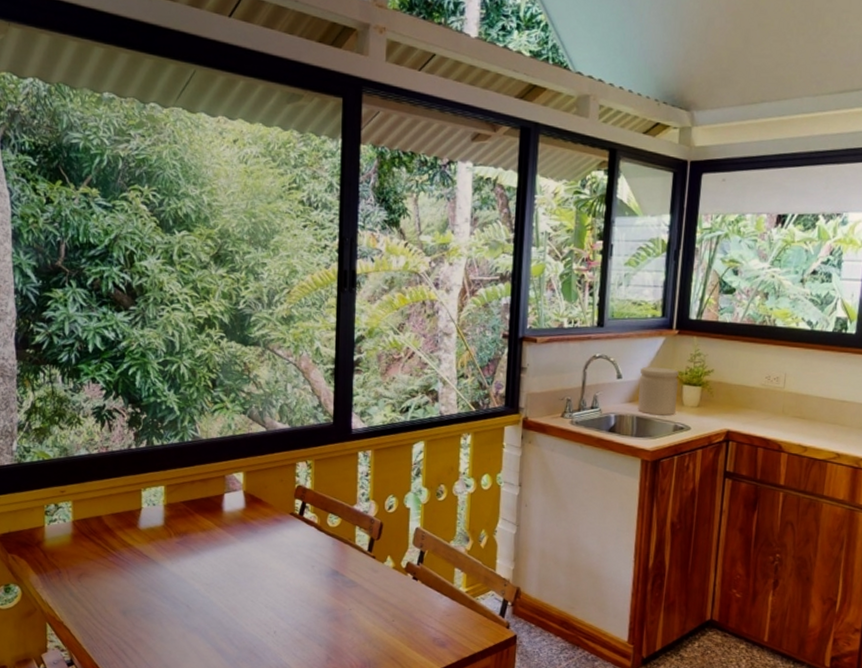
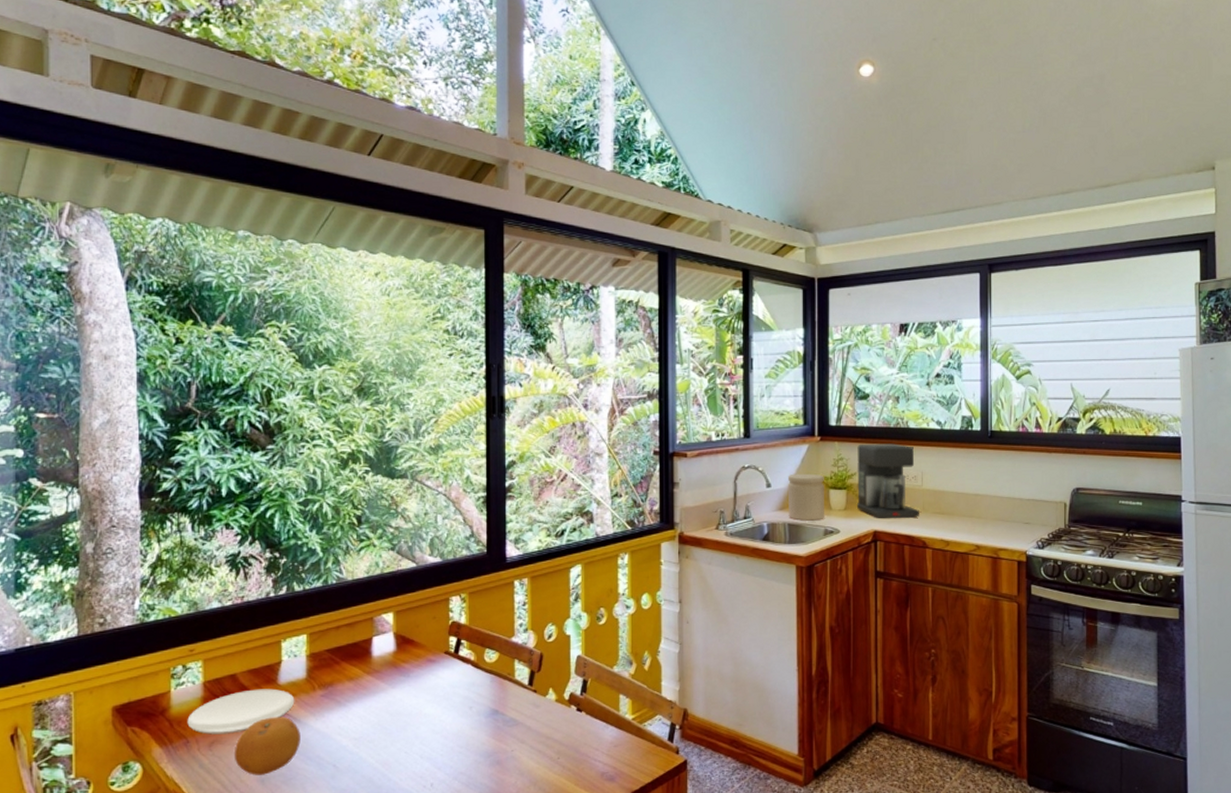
plate: none [59,531,153,569] -> present [187,688,295,735]
fruit: none [99,557,158,608] -> present [234,716,301,775]
coffee maker: none [710,340,779,420] -> present [856,443,919,518]

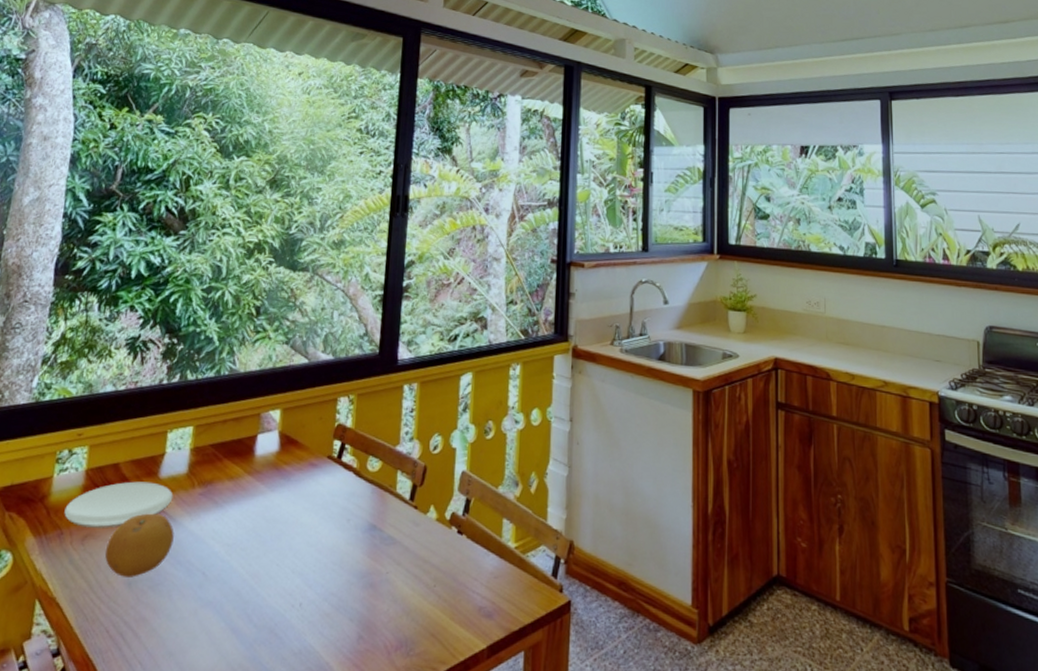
jar: present [787,473,824,521] -> none [685,291,723,343]
coffee maker: present [856,443,919,518] -> none [756,265,822,347]

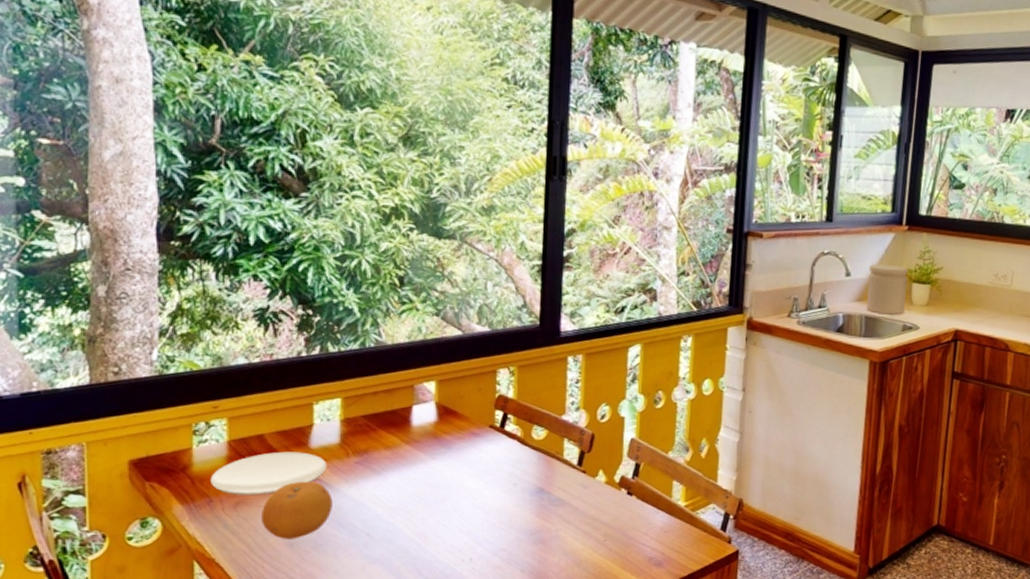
jar: none [685,291,723,343] -> present [866,263,908,315]

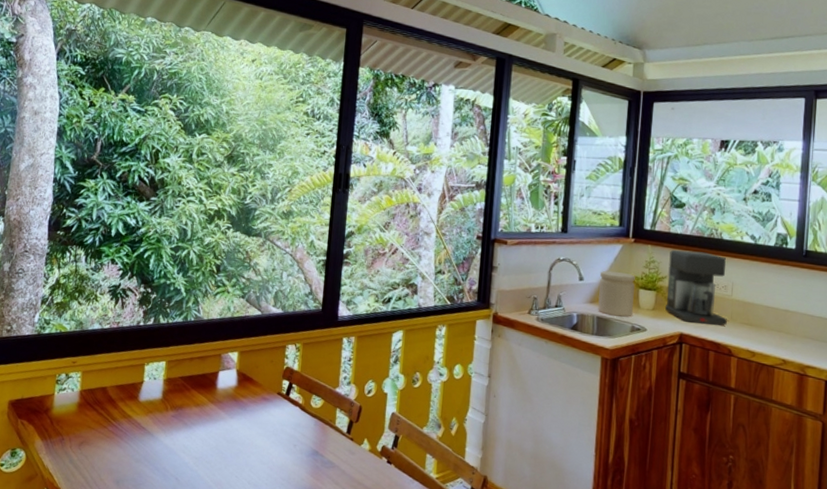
plate: present [210,451,327,496] -> none [64,402,151,438]
fruit: present [260,481,333,539] -> none [97,428,152,477]
coffee maker: none [939,236,1007,319] -> present [664,249,727,326]

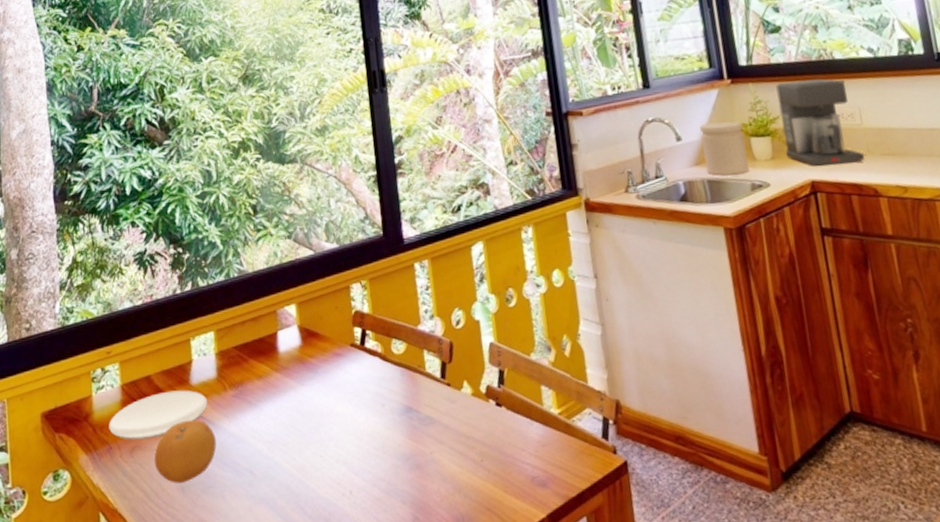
plate: none [64,402,151,438] -> present [109,390,208,440]
fruit: none [97,428,152,477] -> present [154,419,216,483]

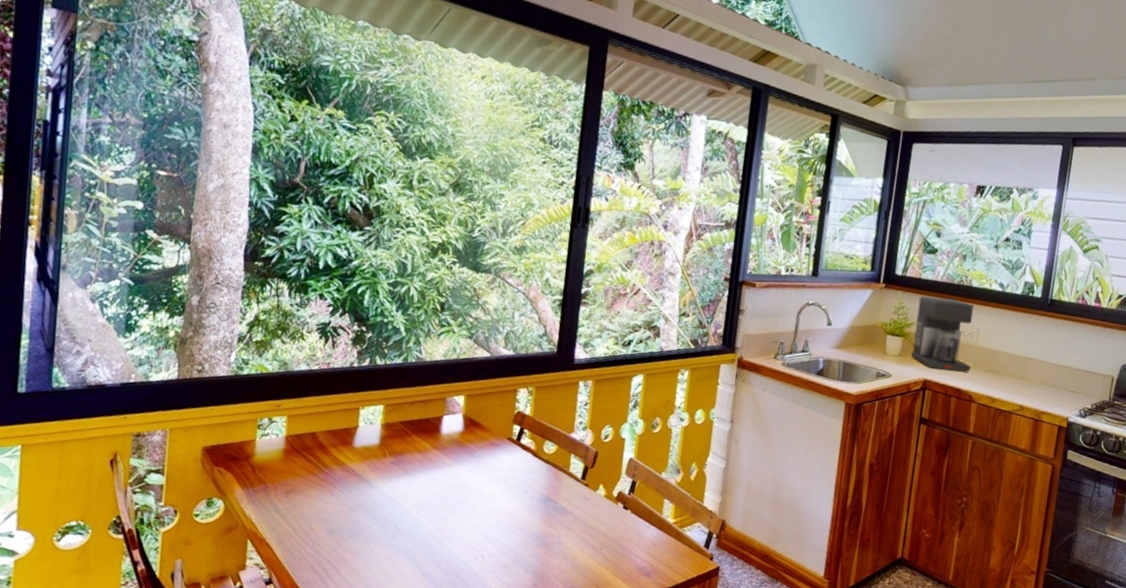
plate: present [109,390,208,440] -> none [268,448,367,486]
fruit: present [154,419,216,483] -> none [307,475,369,527]
jar: present [699,121,749,176] -> none [844,315,884,363]

